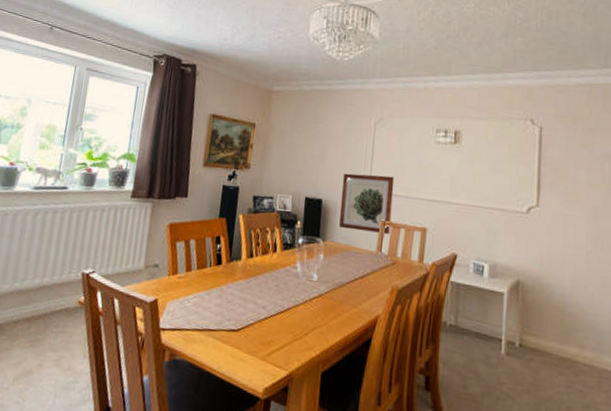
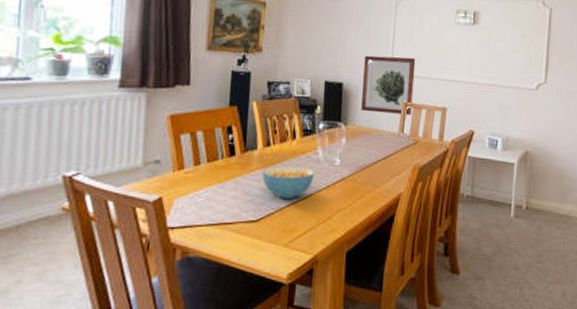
cereal bowl: none [244,278,293,311] -> present [262,166,315,199]

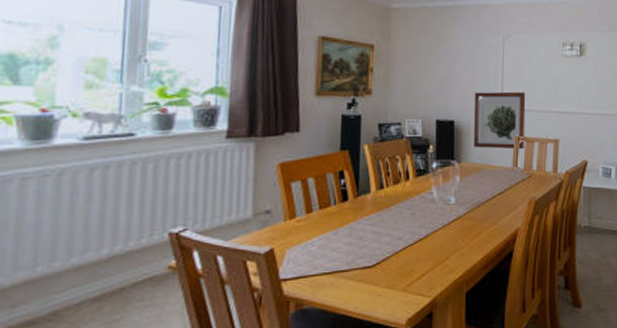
cereal bowl: present [262,166,315,199] -> none [376,208,430,241]

